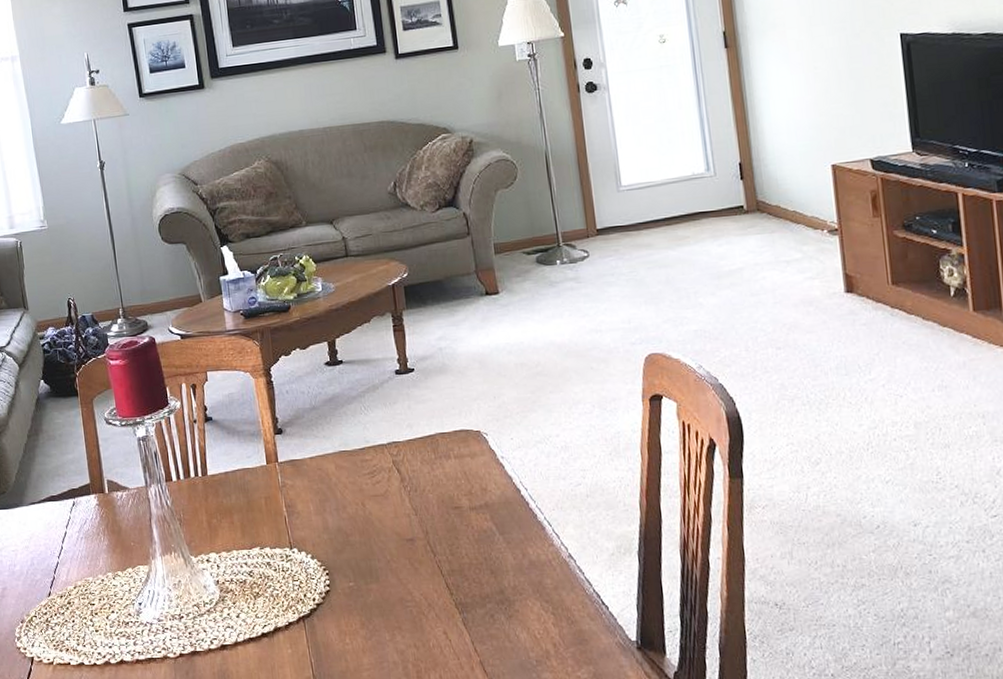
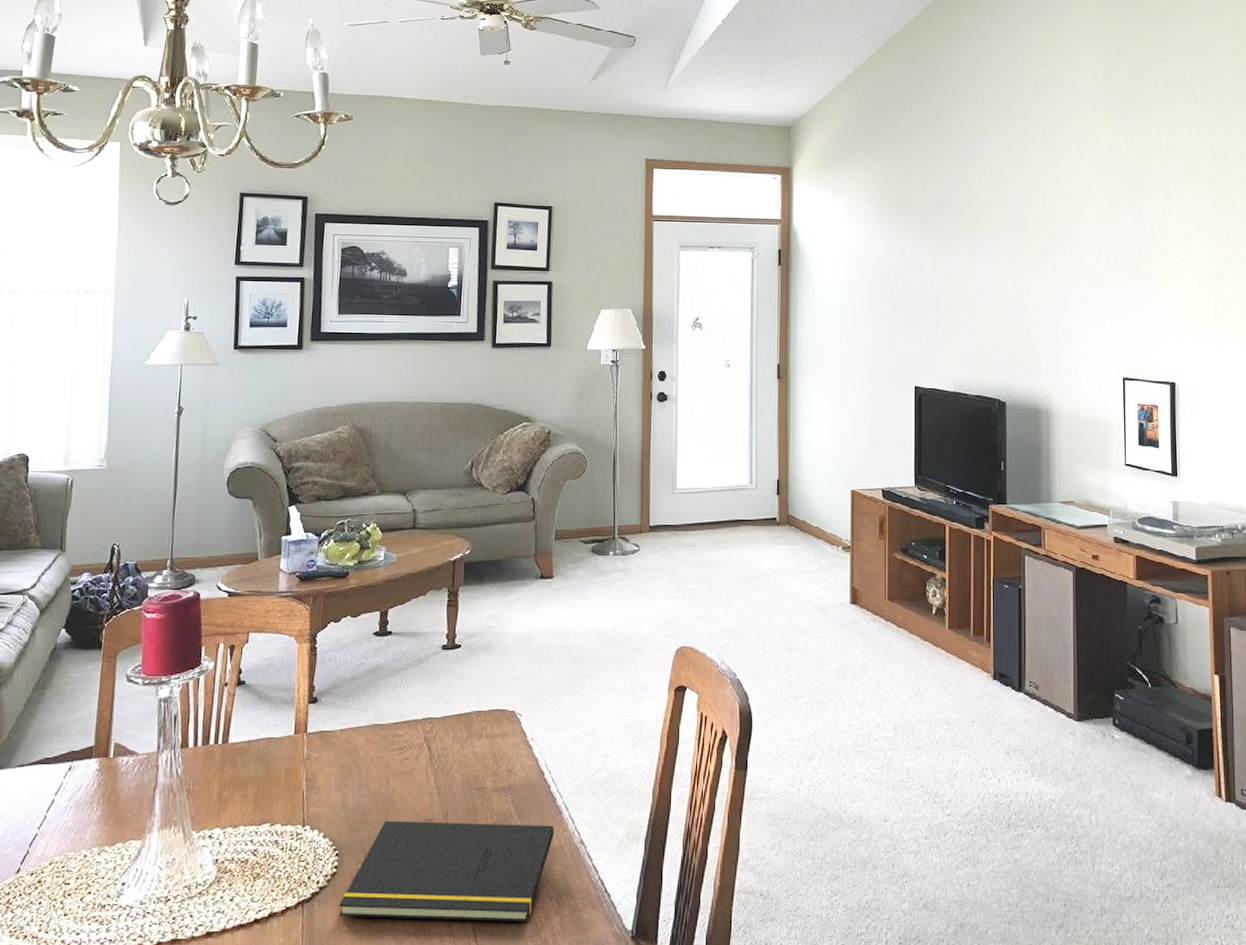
notepad: none [337,540,540,635] -> present [339,820,554,923]

